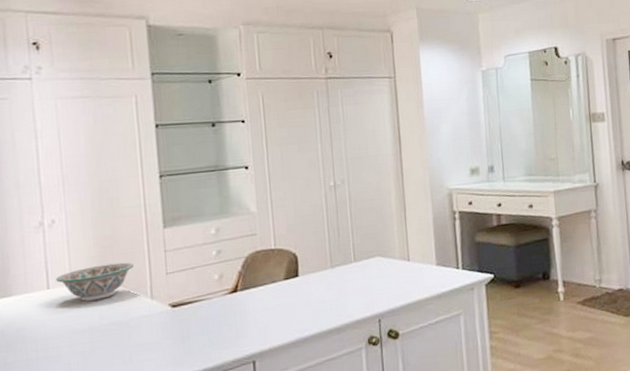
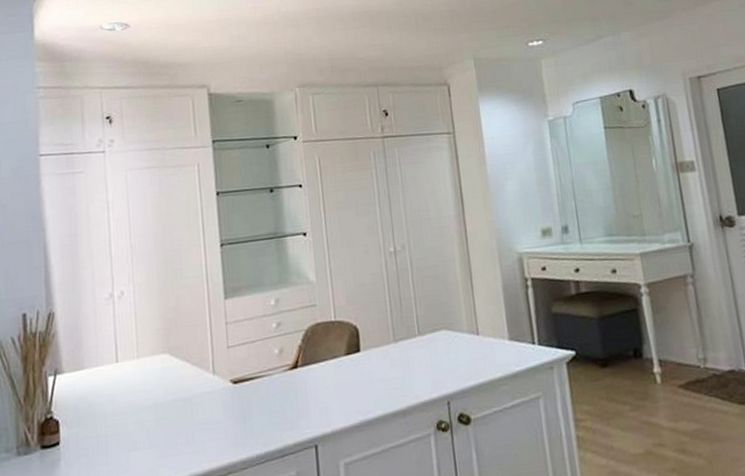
decorative bowl: present [56,262,133,301] -> none [124,335,196,376]

